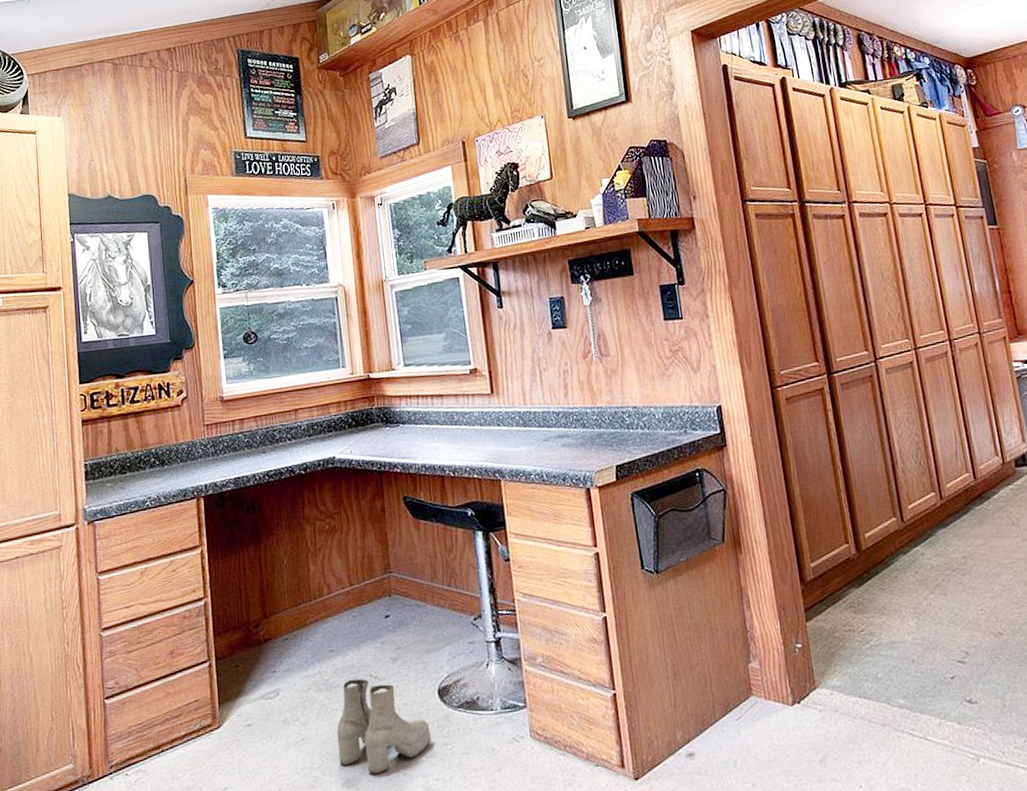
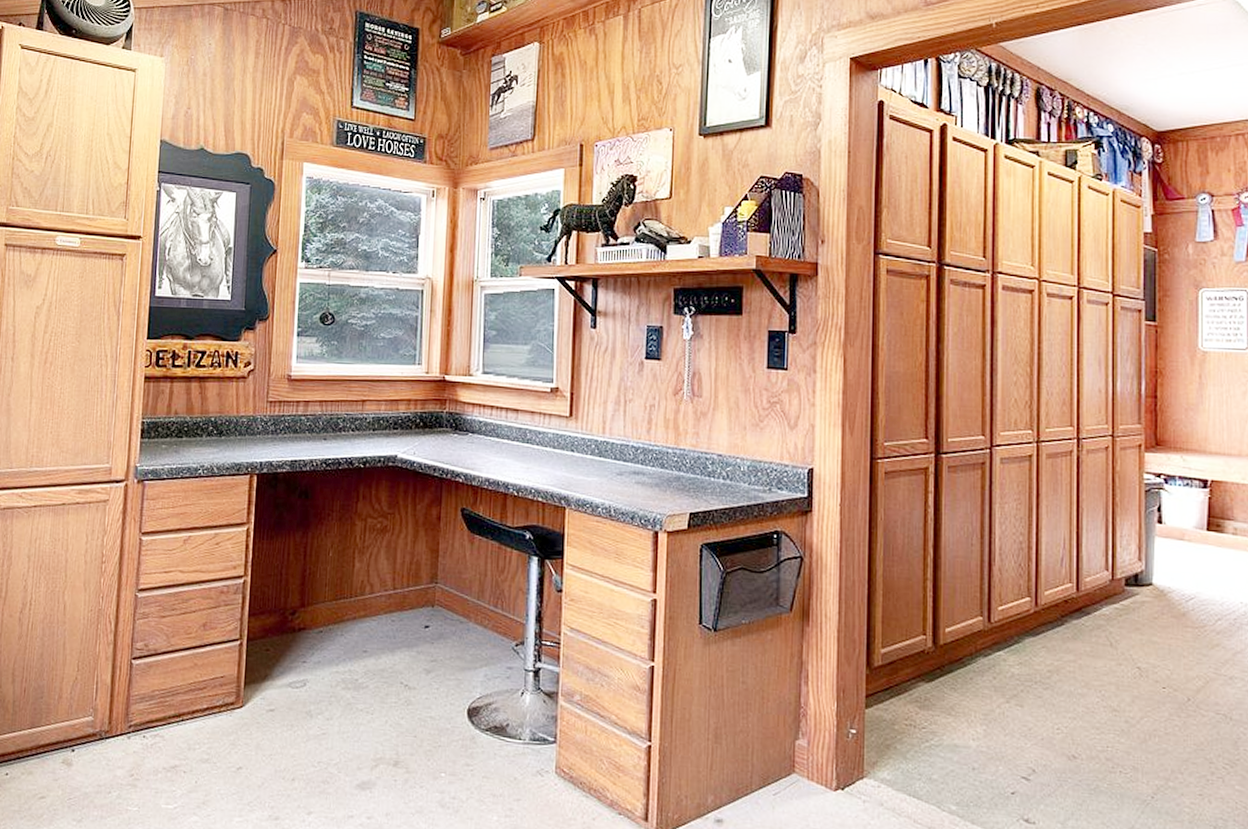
boots: present [336,678,431,774] -> none [357,683,454,781]

